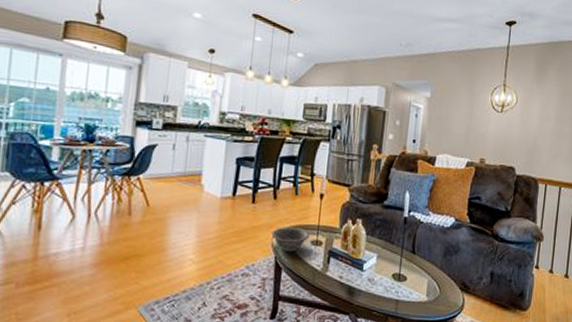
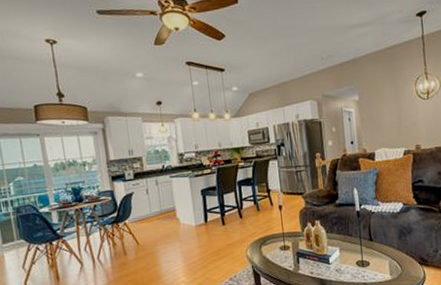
decorative bowl: present [271,227,310,252] -> none [244,238,278,260]

